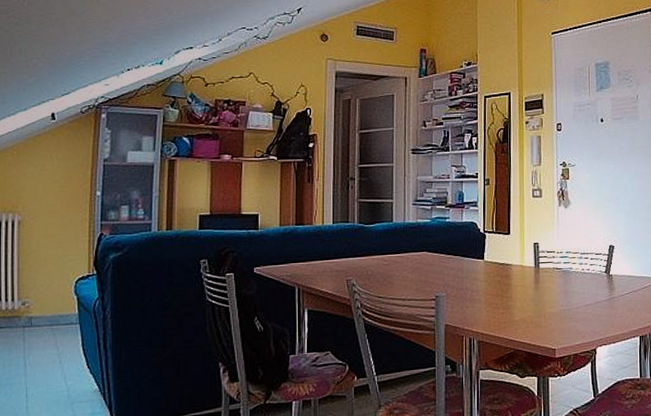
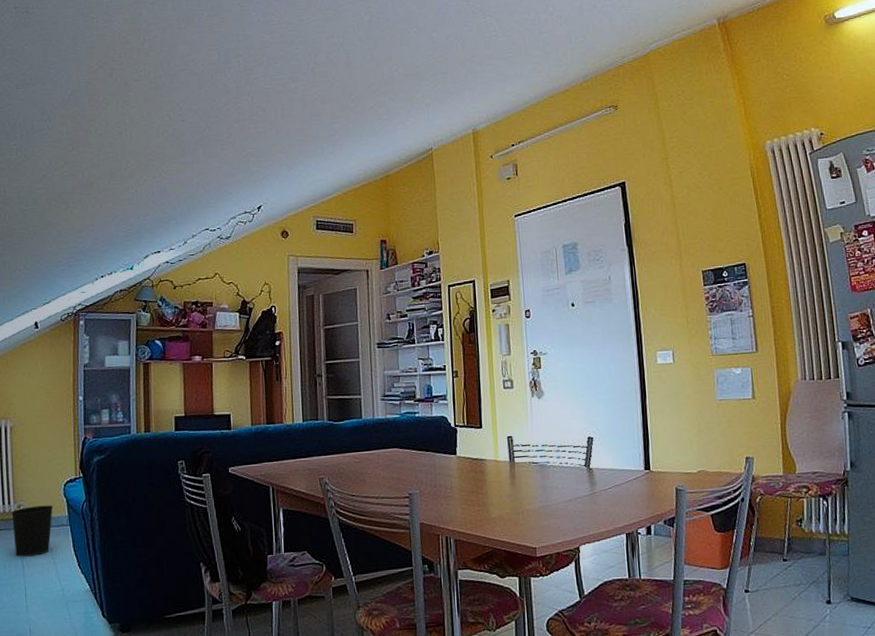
wastebasket: none [15,302,63,356] -> present [11,505,54,557]

